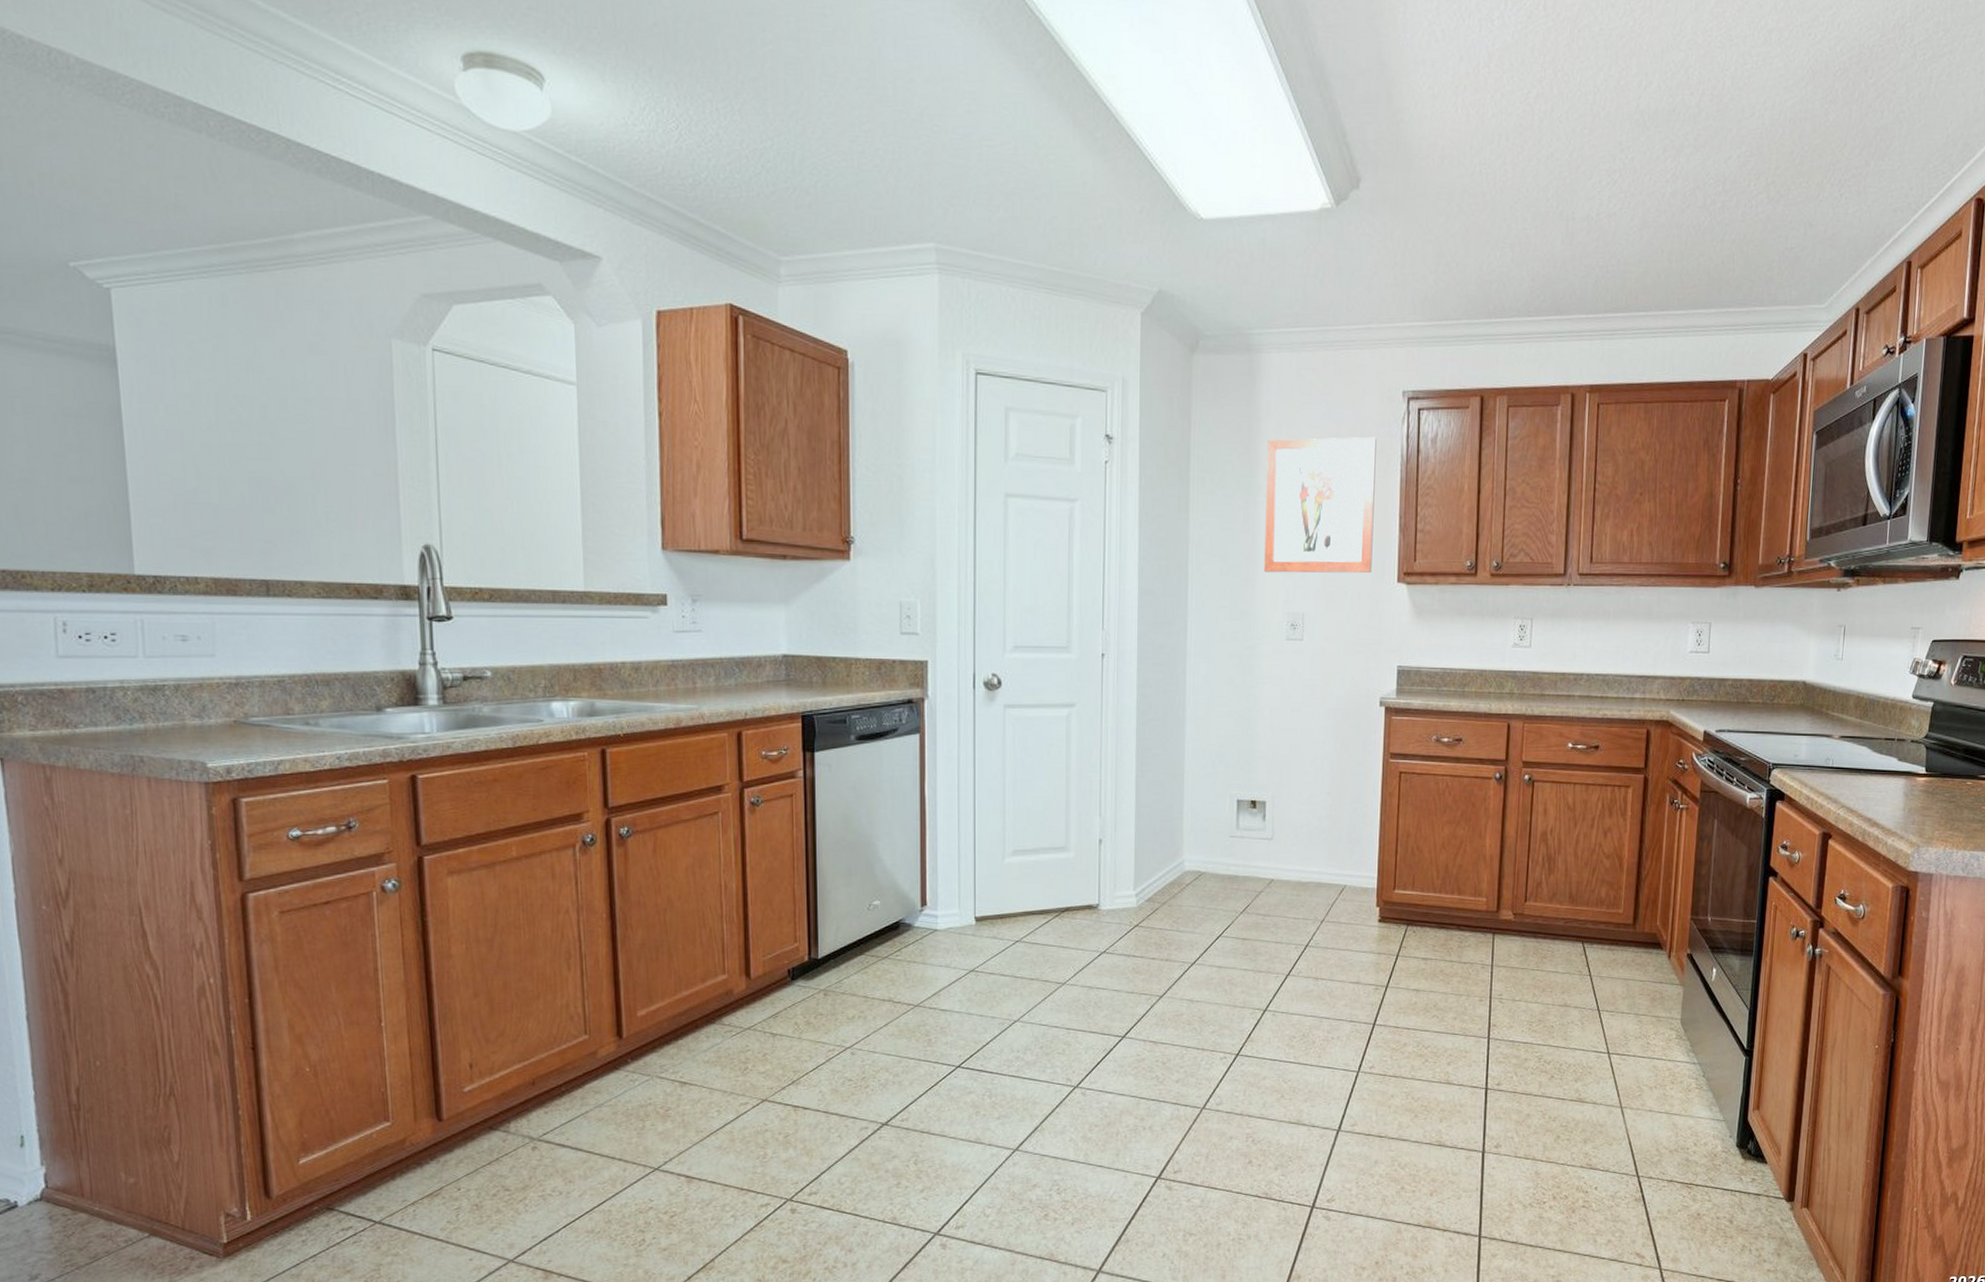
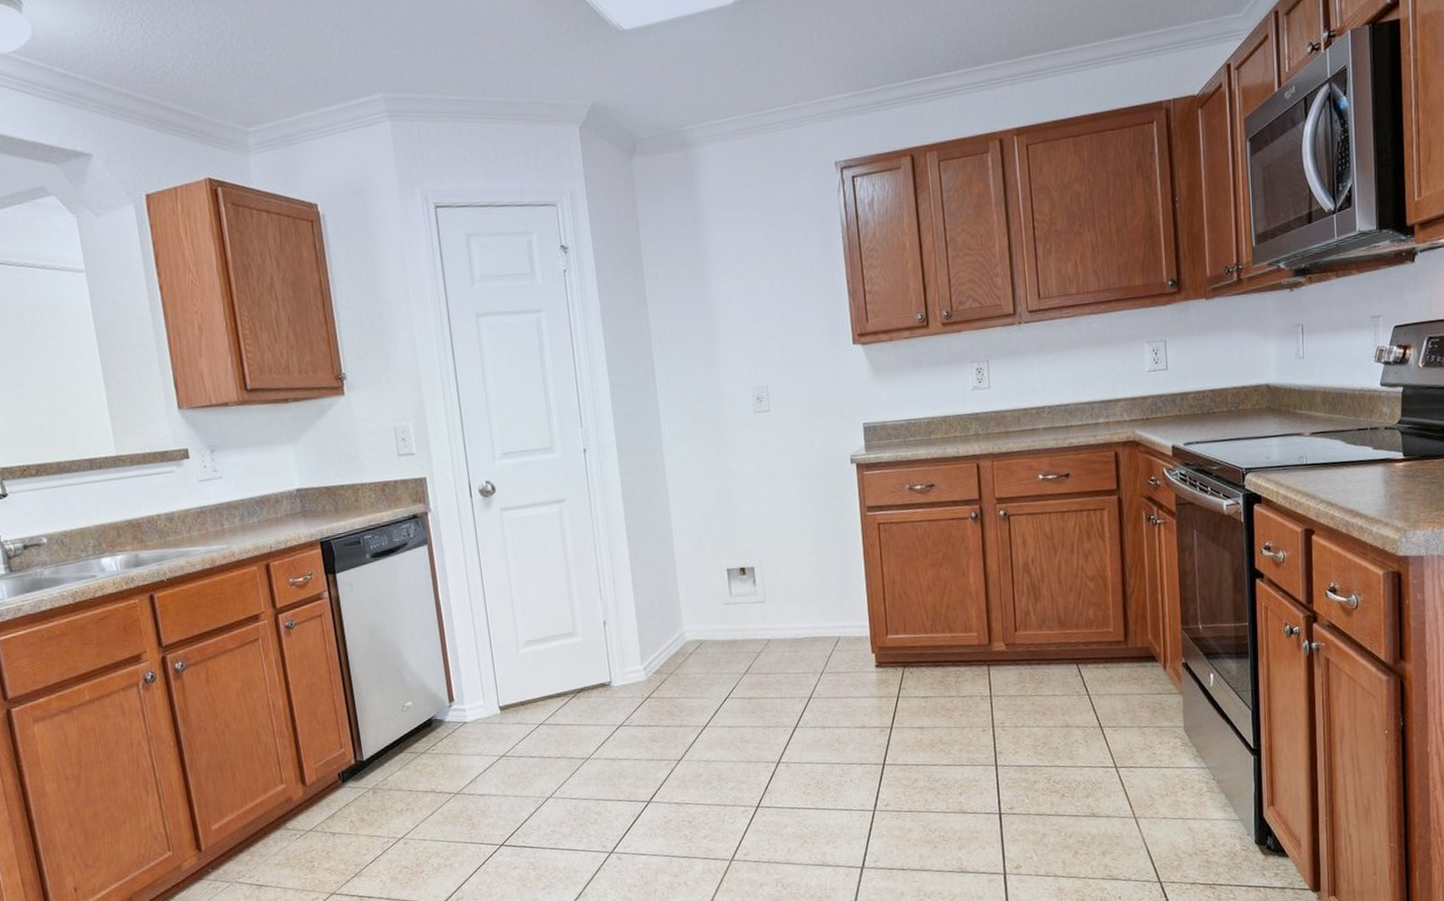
wall art: present [1264,436,1377,574] -> none [712,209,827,353]

